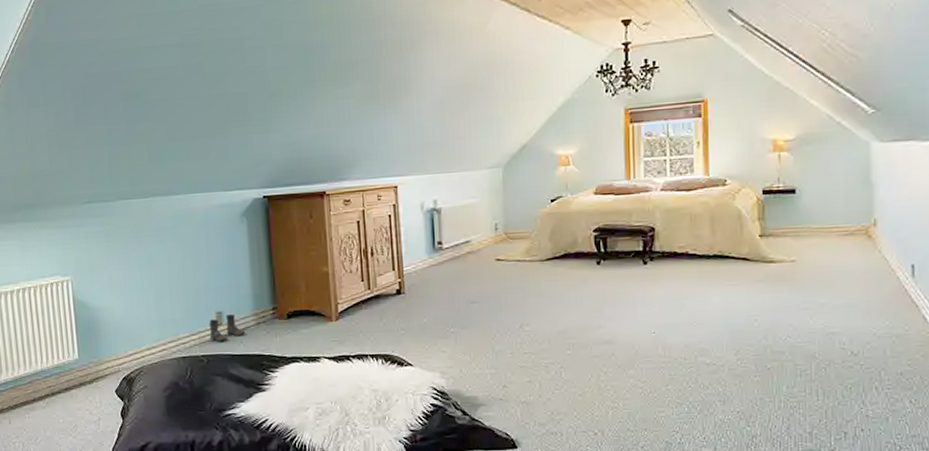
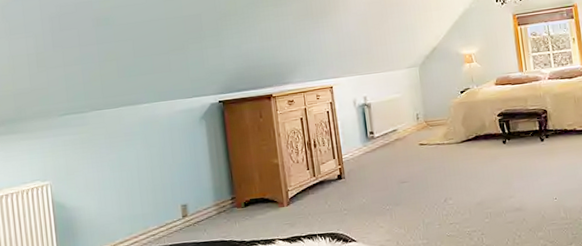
boots: present [208,315,246,342] -> none [175,206,209,232]

